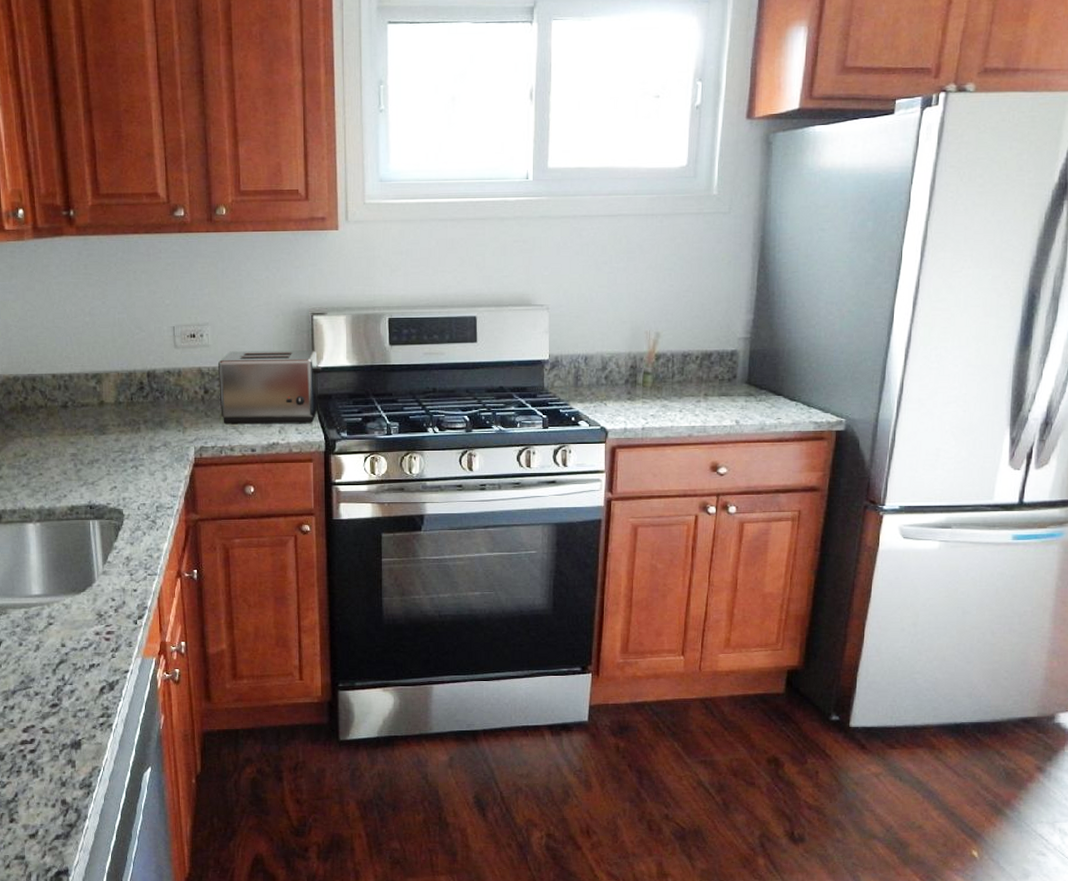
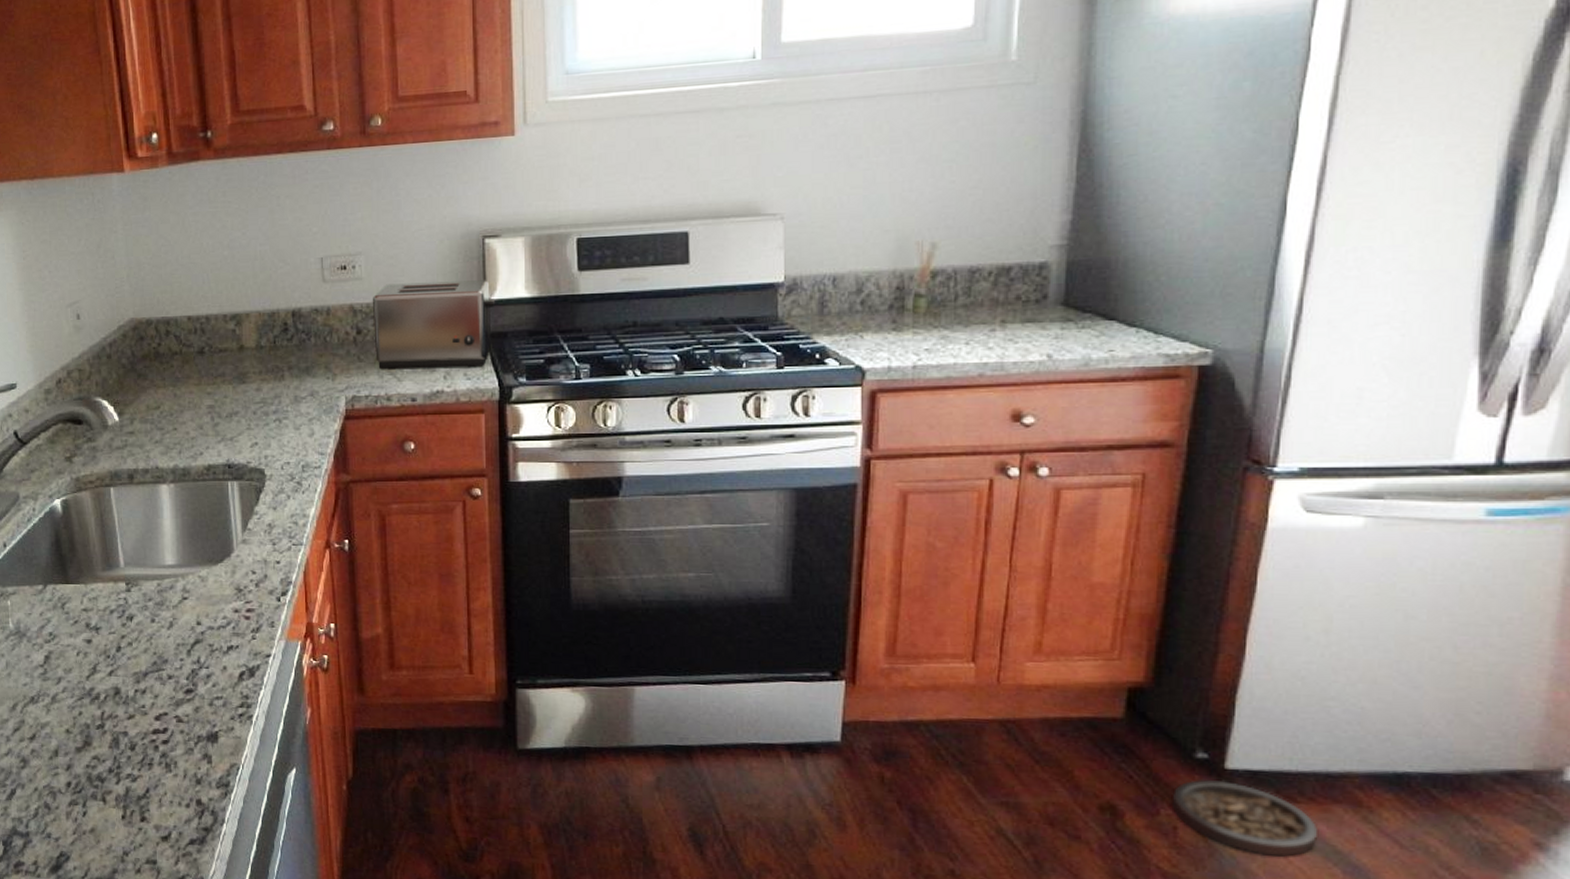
pet bowl: none [815,735,907,788] -> present [1171,778,1317,857]

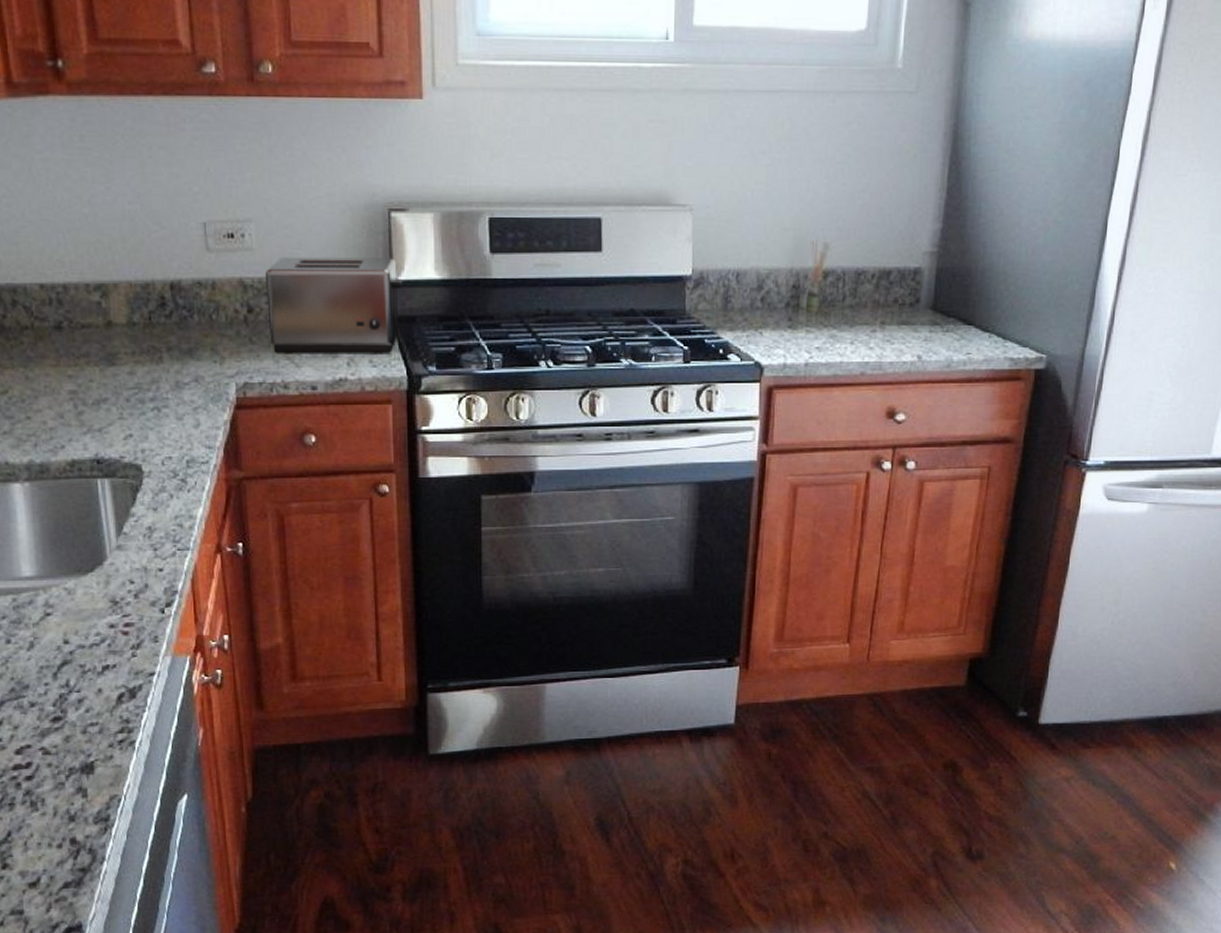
pet bowl: present [1171,778,1317,857] -> none [998,733,1102,794]

